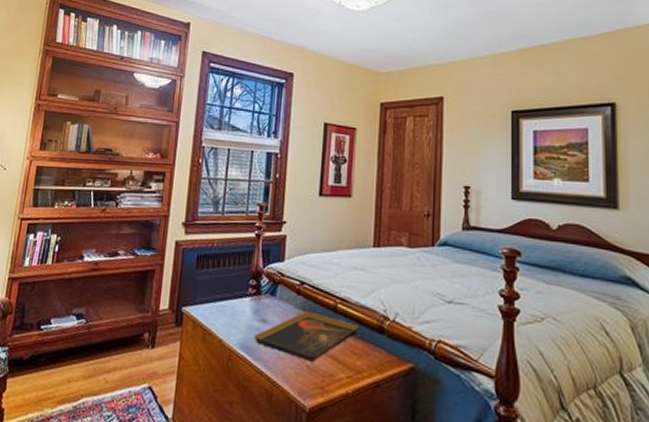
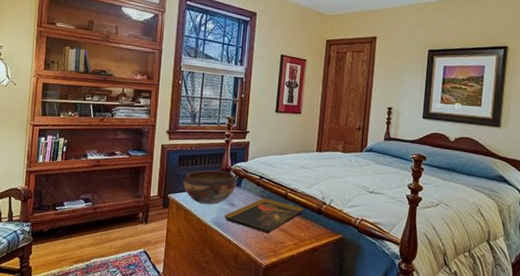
decorative bowl: none [201,273,271,321] -> present [183,170,237,204]

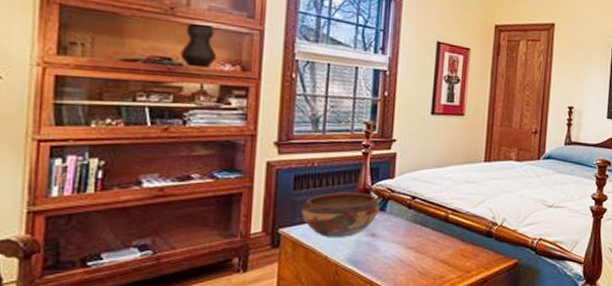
books: present [62,46,92,73] -> none [91,20,146,62]
vase: none [111,46,133,77] -> present [180,22,217,68]
decorative tray: present [224,198,304,234] -> none [362,223,469,267]

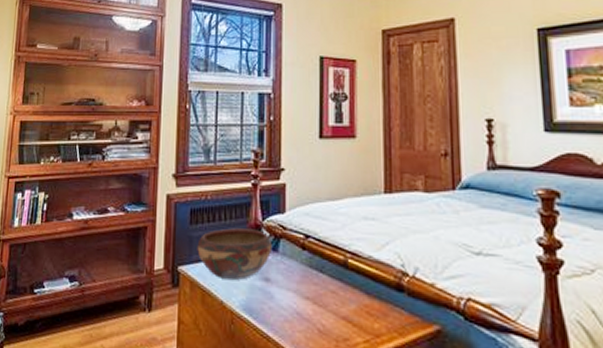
vase: present [180,22,217,68] -> none [101,66,127,105]

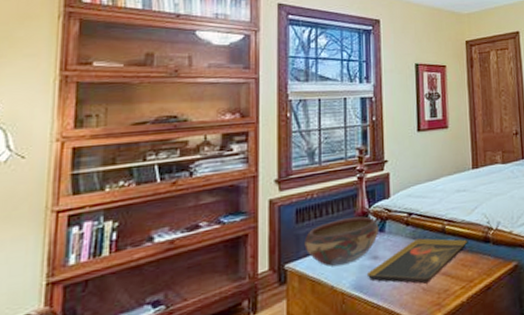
decorative tray: none [257,268,374,325] -> present [366,238,467,284]

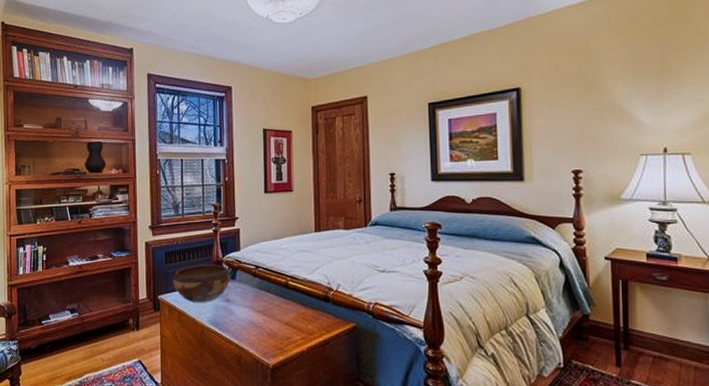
vase: none [185,81,218,121] -> present [84,141,107,174]
decorative tray: present [366,238,467,284] -> none [221,290,308,329]

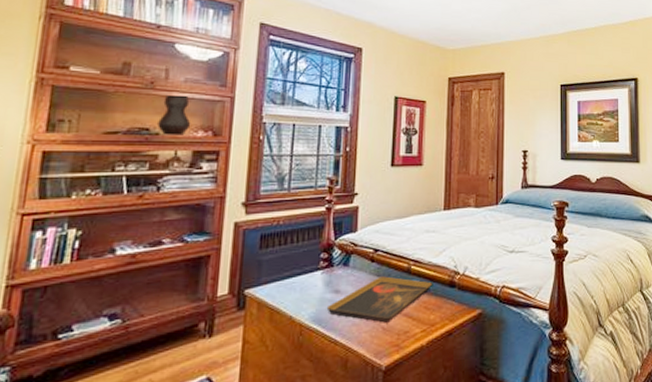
decorative bowl: present [172,264,231,302] -> none [266,248,344,296]
decorative tray: none [221,290,308,329] -> present [326,276,432,323]

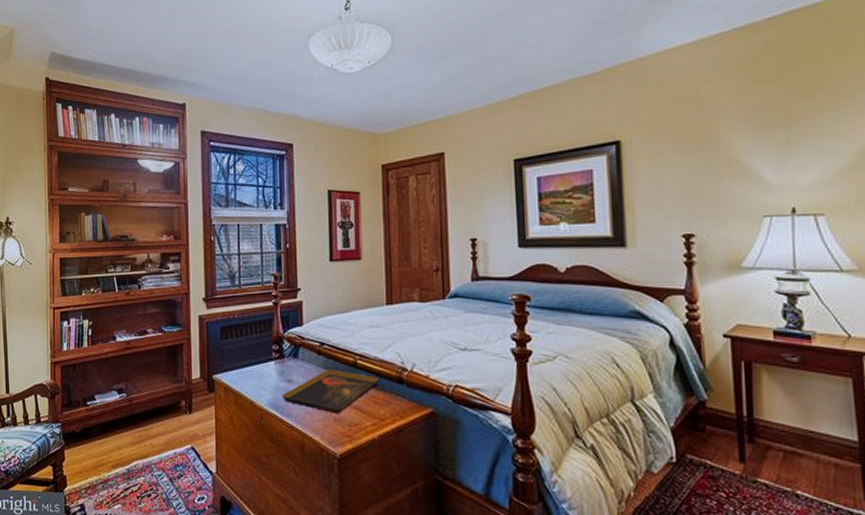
books: none [77,97,126,133] -> present [79,211,112,242]
vase: present [157,94,191,136] -> none [133,205,157,241]

